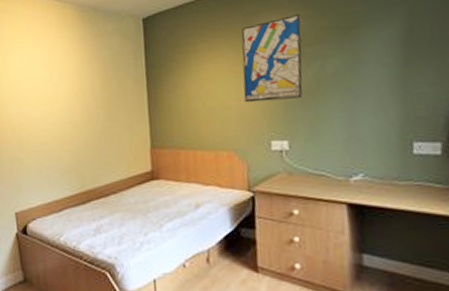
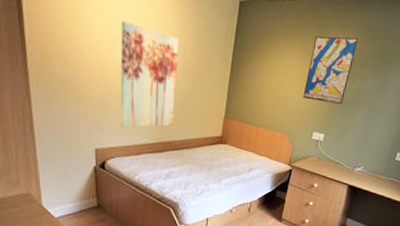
wall art: none [26,73,93,183] -> present [120,20,180,128]

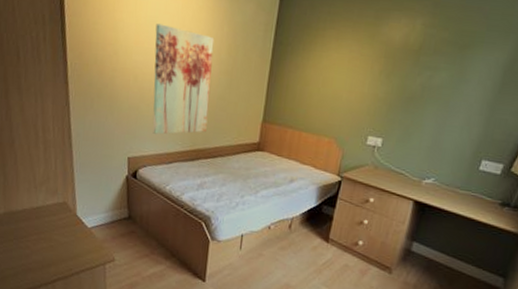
wall art: present [303,36,359,105] -> none [355,21,427,102]

